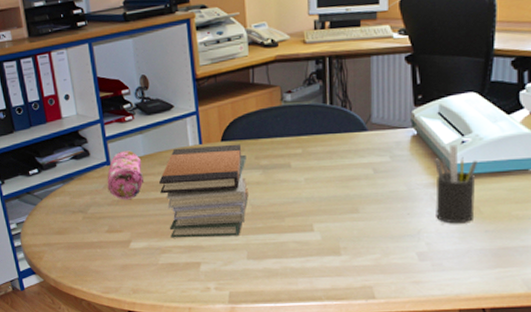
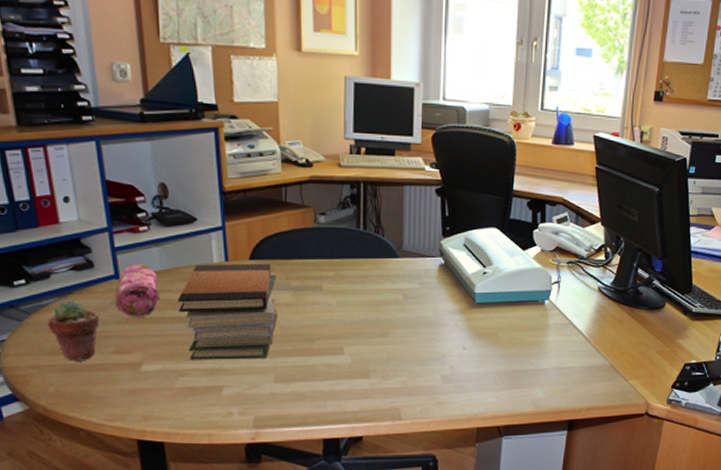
potted succulent: none [55,186,96,240] -> present [47,300,100,361]
pen holder: present [435,145,477,224] -> none [459,275,496,348]

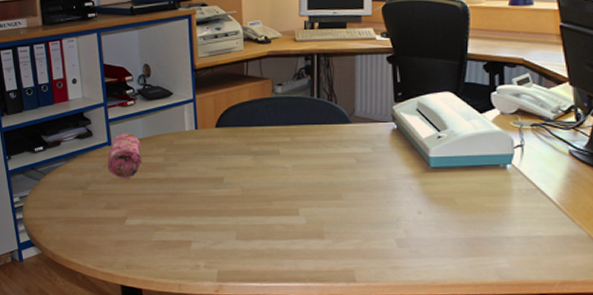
potted succulent: present [47,300,100,361] -> none [57,163,96,215]
book stack: present [178,263,277,360] -> none [156,130,239,218]

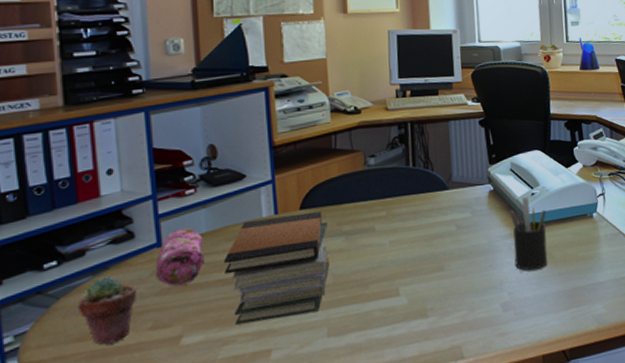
potted succulent: none [57,163,96,215] -> present [78,276,138,345]
book stack: none [156,130,239,218] -> present [224,211,330,325]
pen holder: none [413,139,452,213] -> present [510,197,548,271]

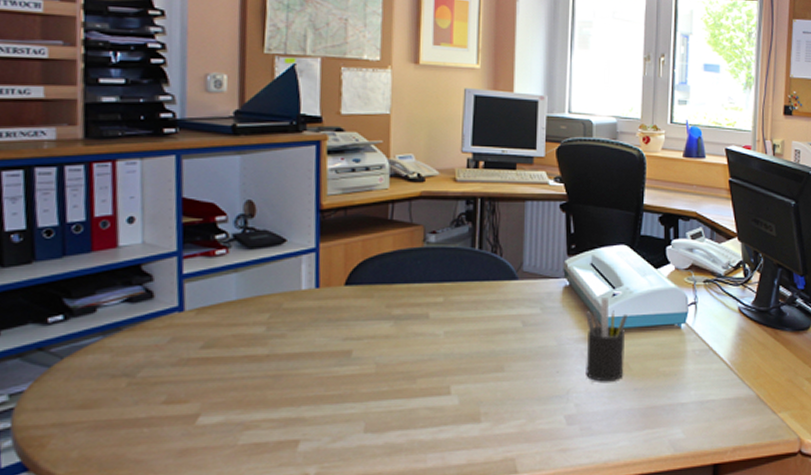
potted succulent: present [78,276,138,345] -> none [83,339,153,416]
pencil case: present [155,228,205,287] -> none [174,293,232,359]
book stack: present [224,211,330,325] -> none [253,289,375,409]

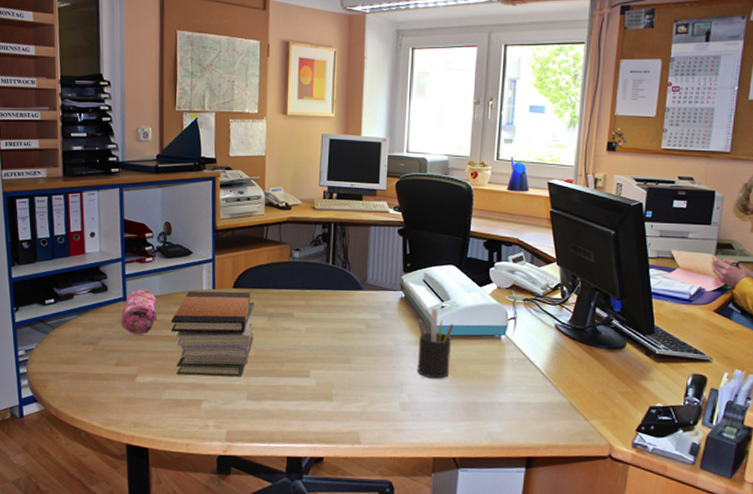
pencil case: none [174,293,232,359] -> present [121,289,157,336]
book stack: none [253,289,375,409] -> present [171,291,254,377]

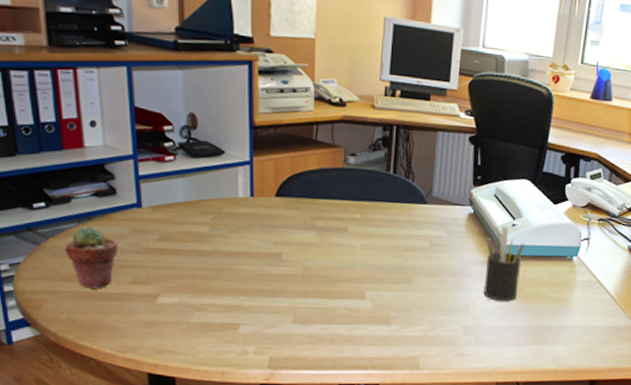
potted succulent: none [67,318,108,371] -> present [65,226,119,289]
pencil case: present [121,289,157,336] -> none [135,193,182,249]
book stack: present [171,291,254,377] -> none [200,198,302,298]

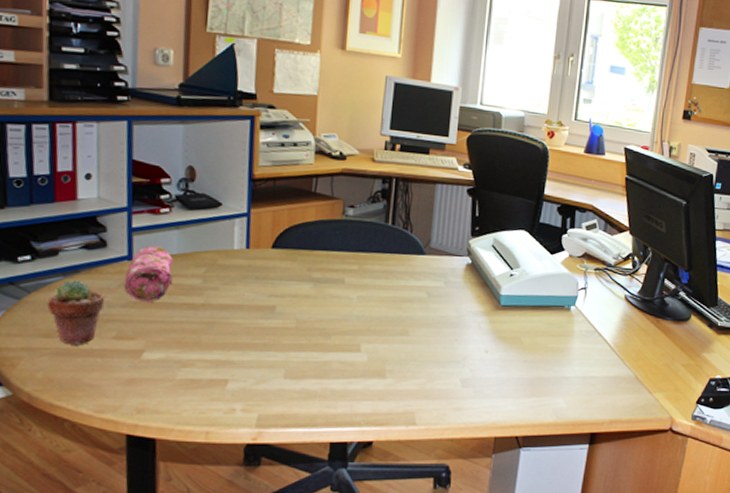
pencil case: none [135,193,182,249] -> present [124,246,174,303]
pen holder: present [483,227,525,302] -> none [481,277,522,353]

